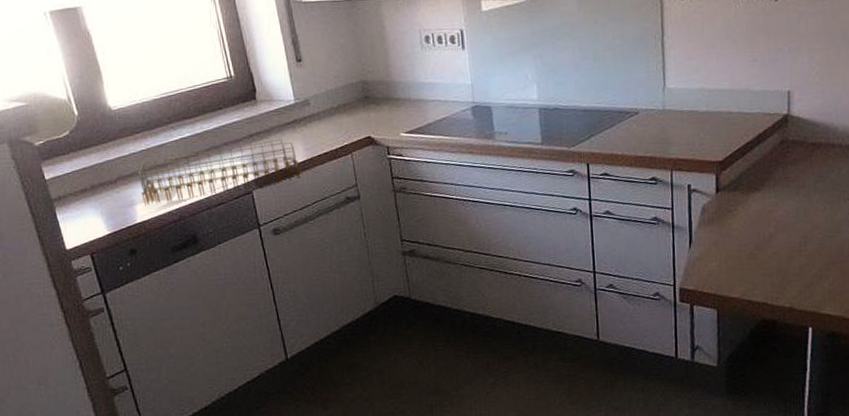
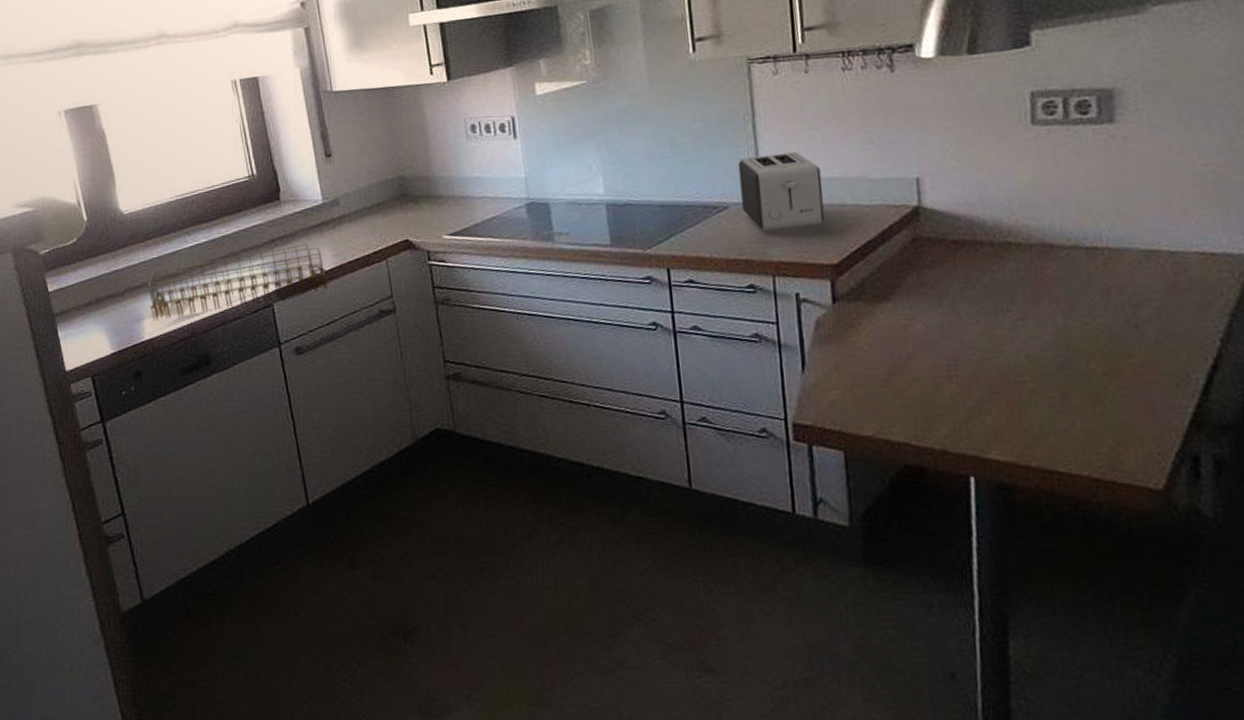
toaster: none [648,67,715,134] -> present [738,152,825,232]

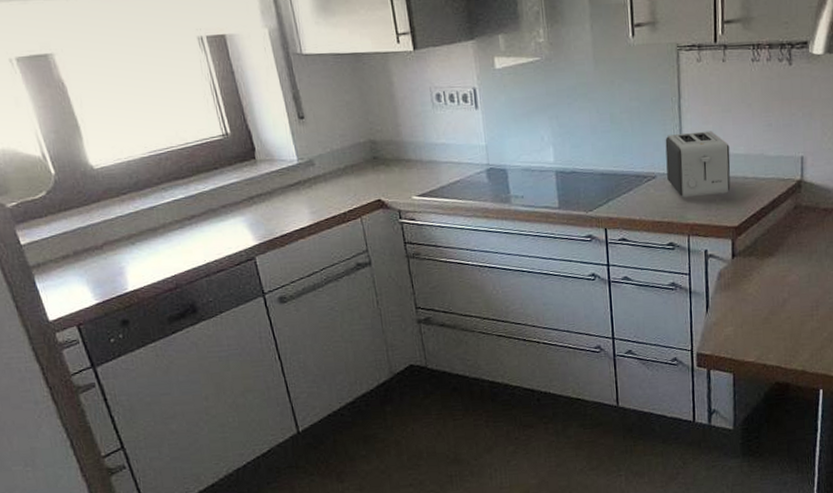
dish rack: present [148,244,328,321] -> none [127,202,308,273]

